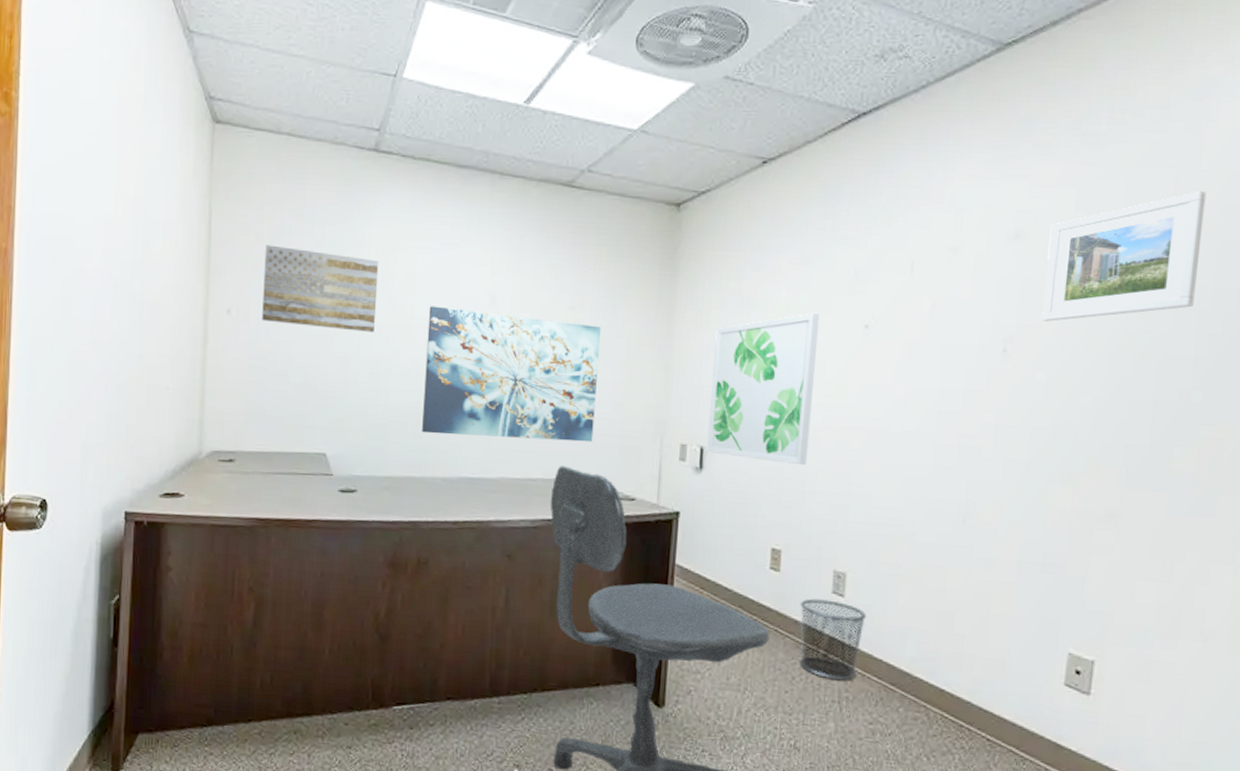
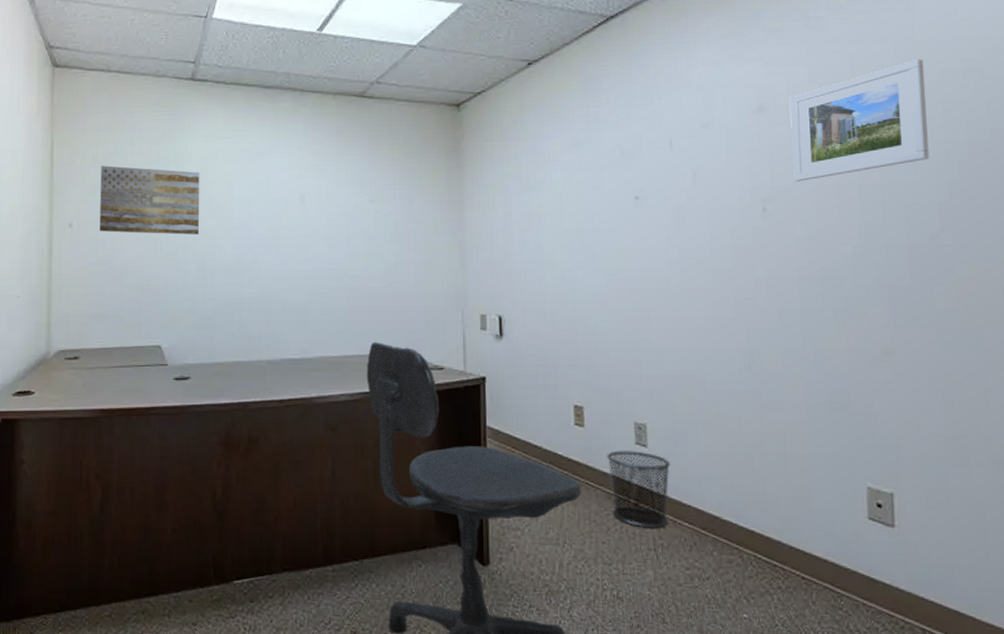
wall art: present [422,306,602,442] -> none [246,208,401,321]
wall art: present [706,313,820,466] -> none [502,189,598,327]

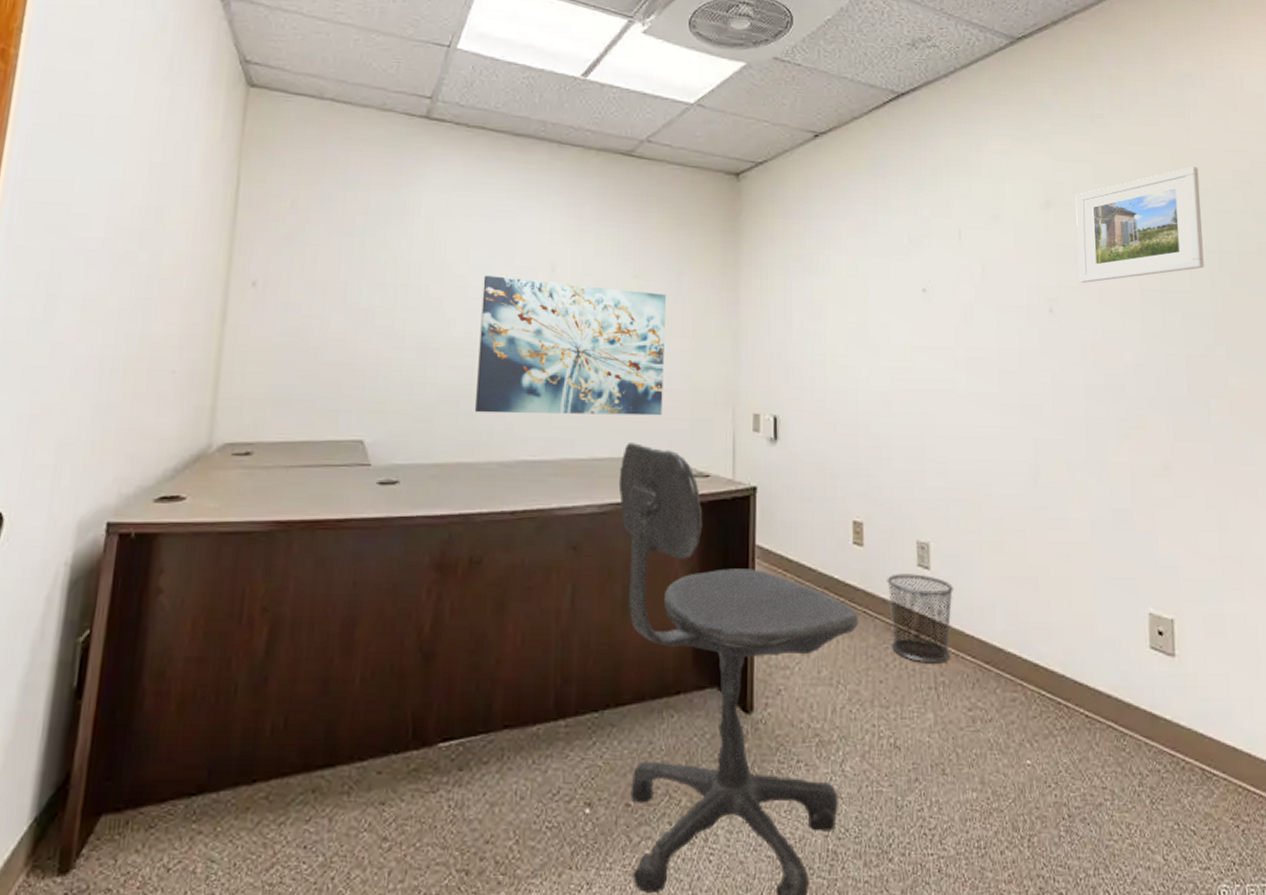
wall art: present [100,166,200,235] -> none [293,212,429,304]
wall art: none [246,208,401,321] -> present [475,275,667,416]

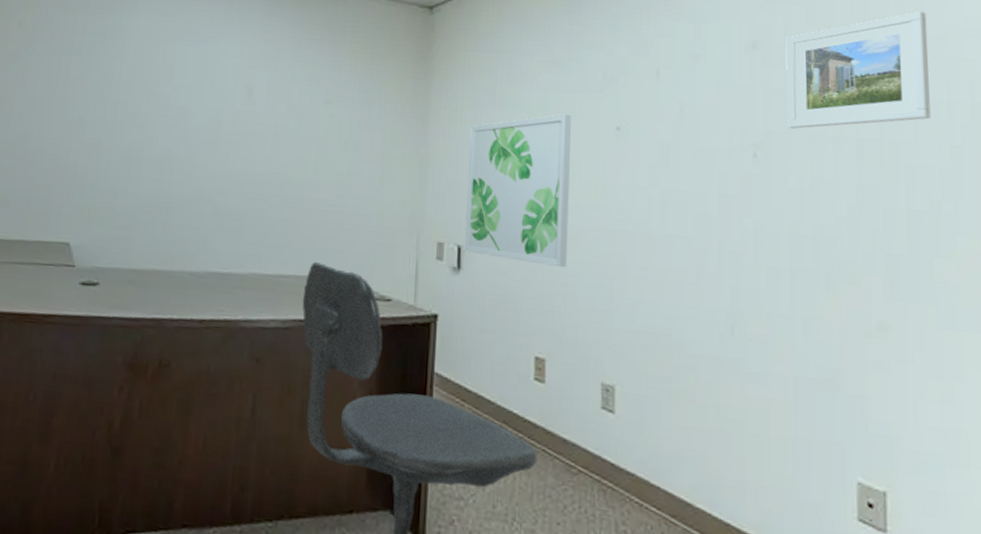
wall art: present [475,275,667,416] -> none [171,96,357,238]
wall art: none [779,277,881,431] -> present [463,113,572,268]
waste bin: present [887,573,954,663] -> none [568,414,640,511]

